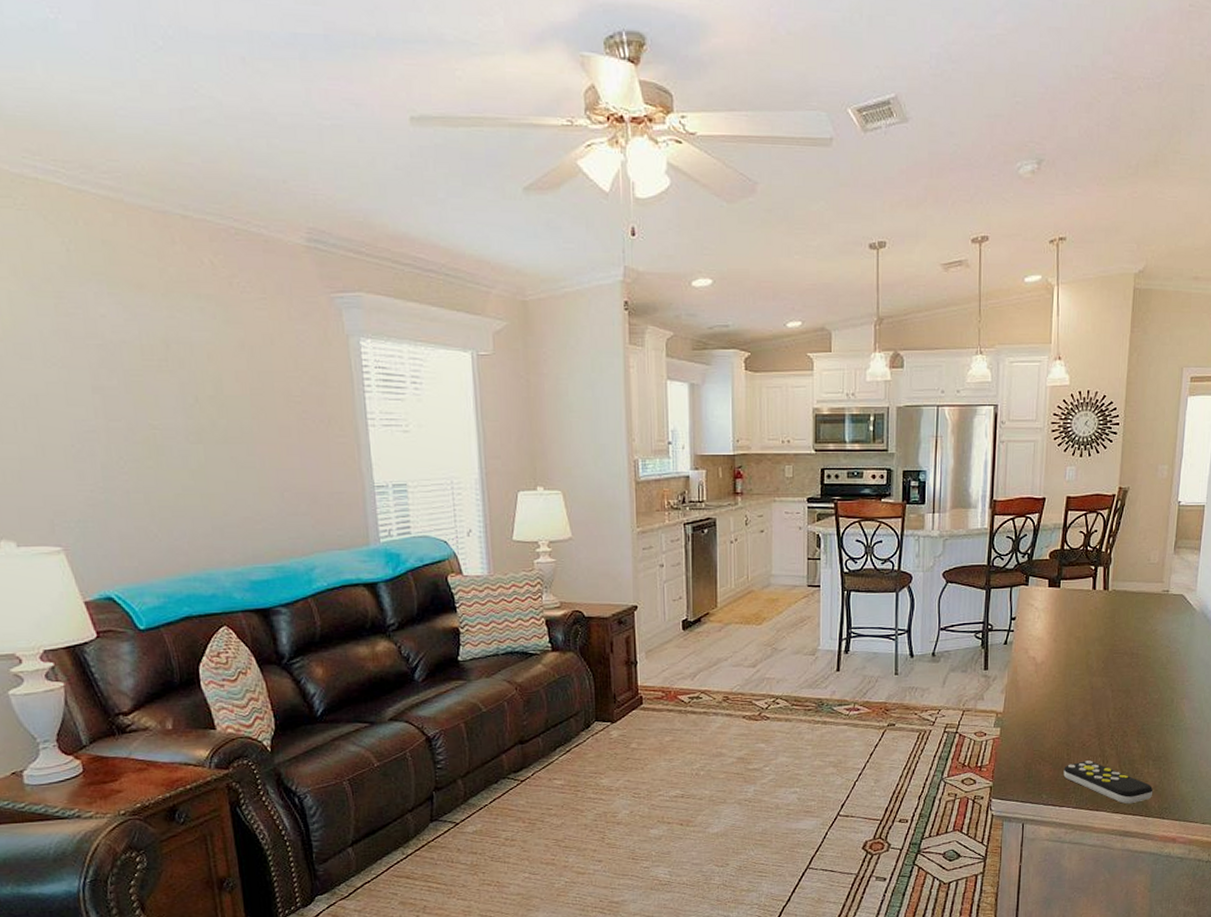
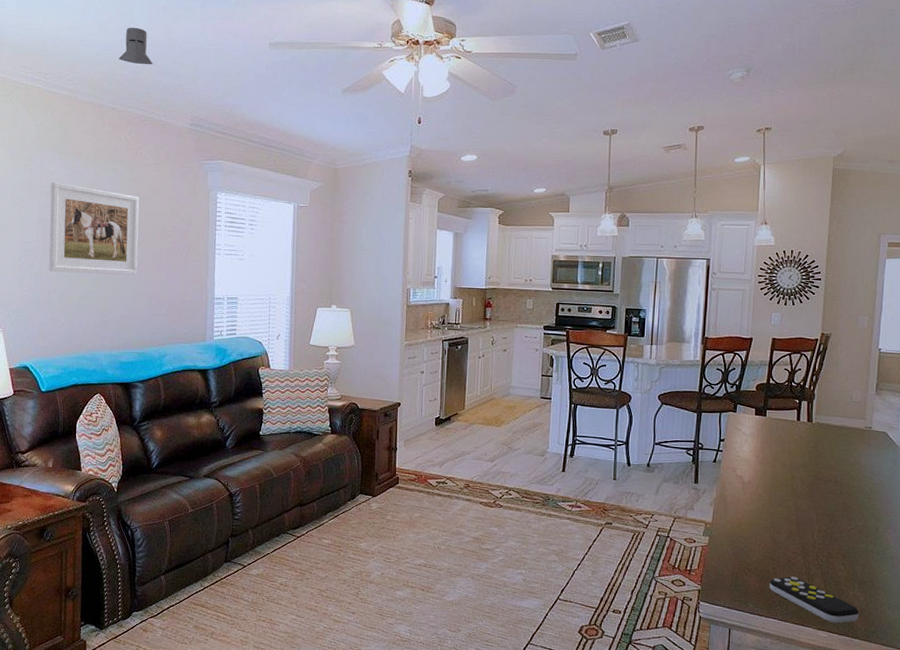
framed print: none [103,329,257,461] -> present [49,182,139,275]
knight helmet: none [180,88,237,149] -> present [118,27,153,65]

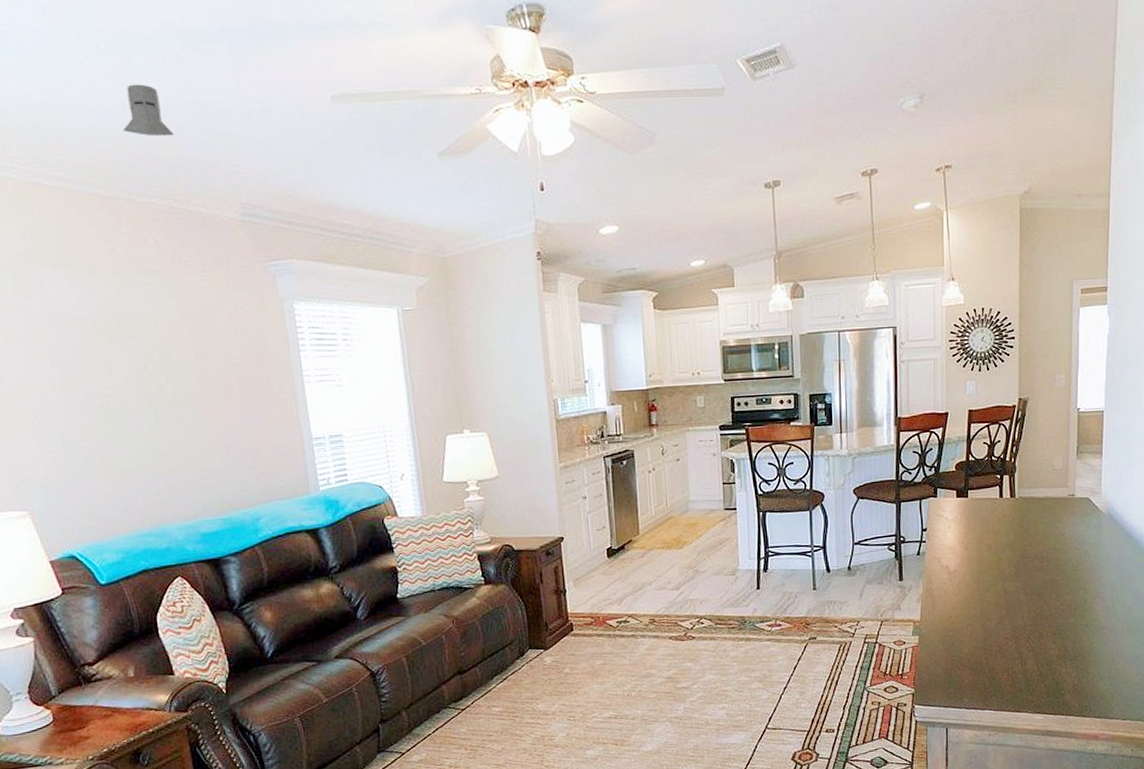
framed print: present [49,182,139,275] -> none [59,308,203,429]
remote control: present [769,576,859,624] -> none [983,663,1072,704]

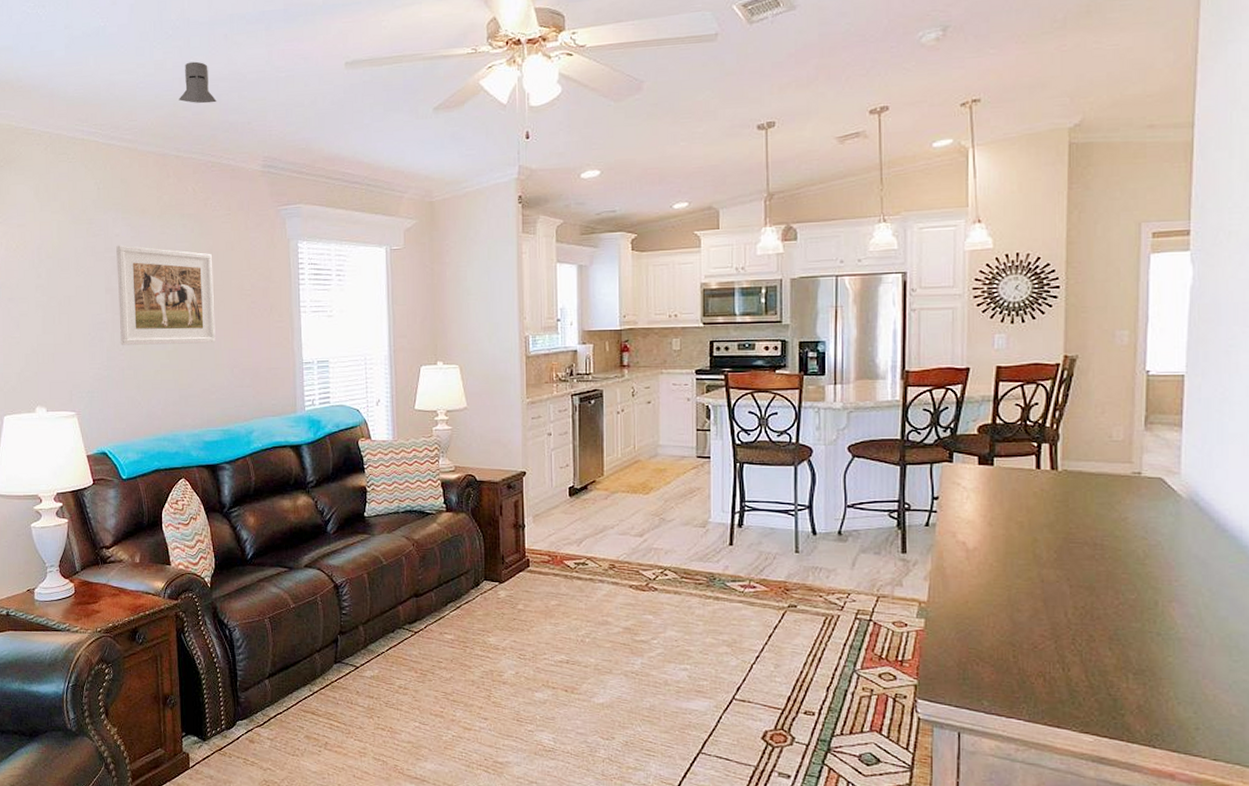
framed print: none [59,308,203,429] -> present [116,245,216,345]

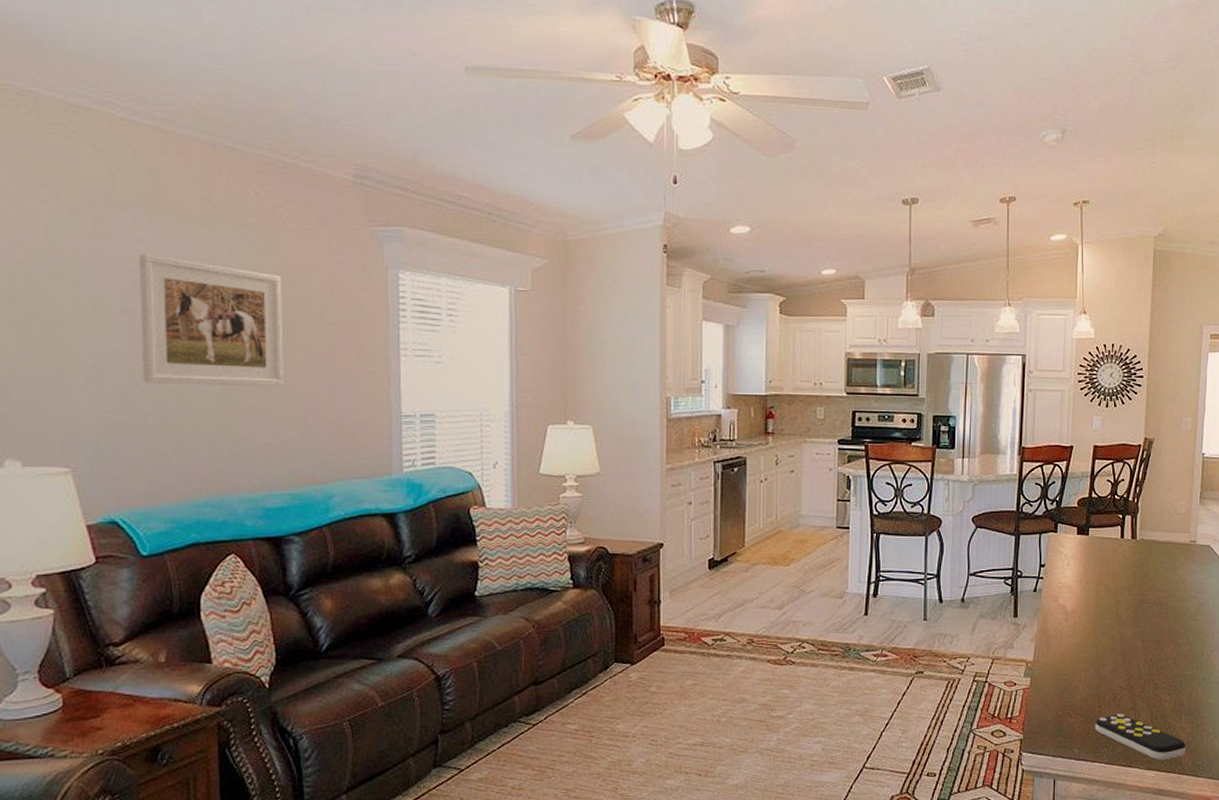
knight helmet: present [179,61,217,104] -> none [238,32,293,89]
remote control: none [1009,666,1135,725] -> present [1095,714,1185,761]

